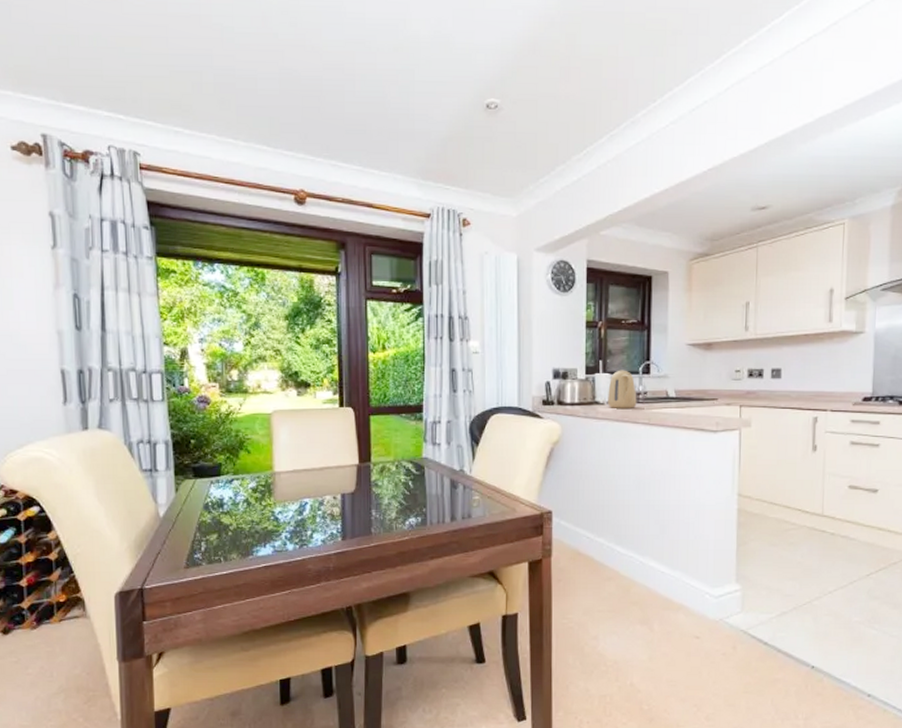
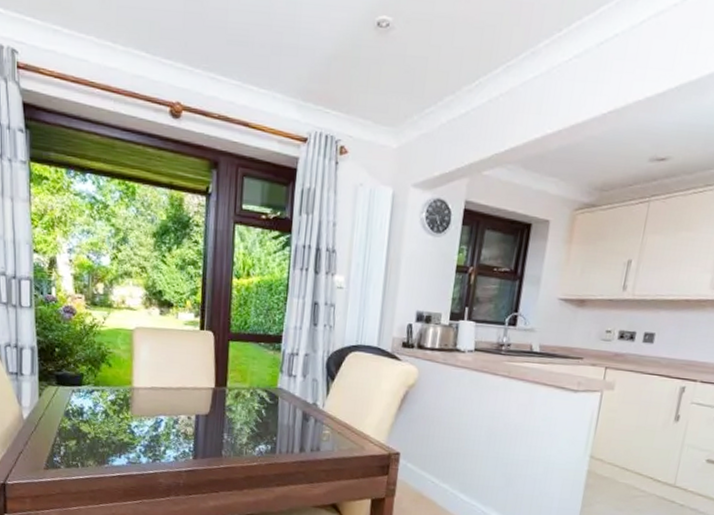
kettle: present [608,370,637,408] -> none [468,319,500,360]

